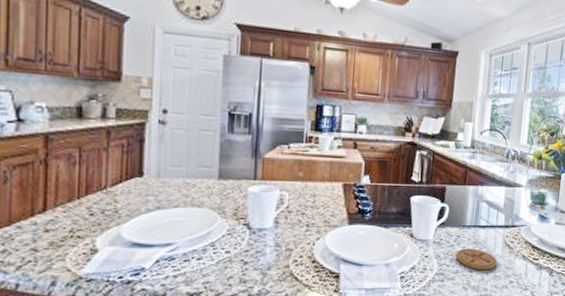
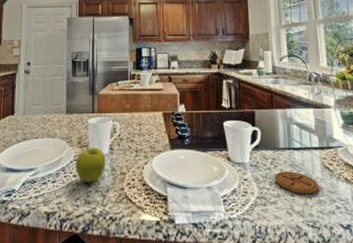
fruit: none [229,219,269,260] -> present [76,147,106,183]

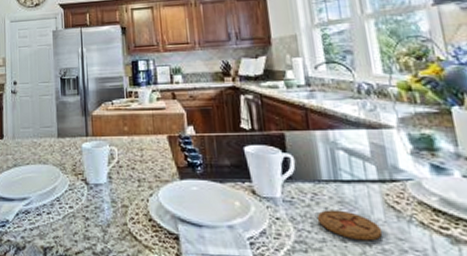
fruit: present [76,147,106,183] -> none [71,175,105,216]

